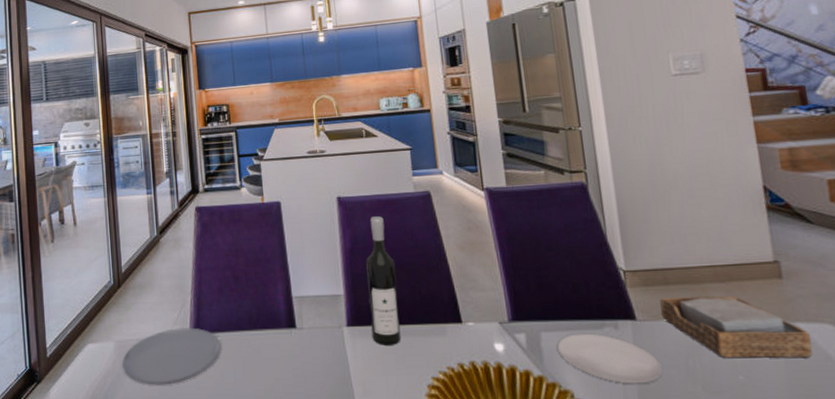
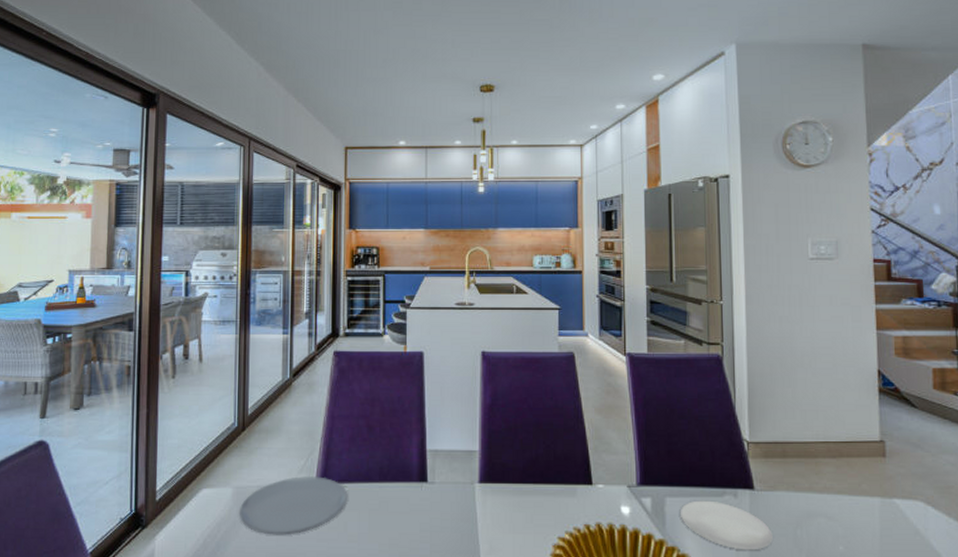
bottle: present [366,216,401,345] -> none [503,374,533,504]
napkin holder: present [660,296,813,359] -> none [776,469,904,532]

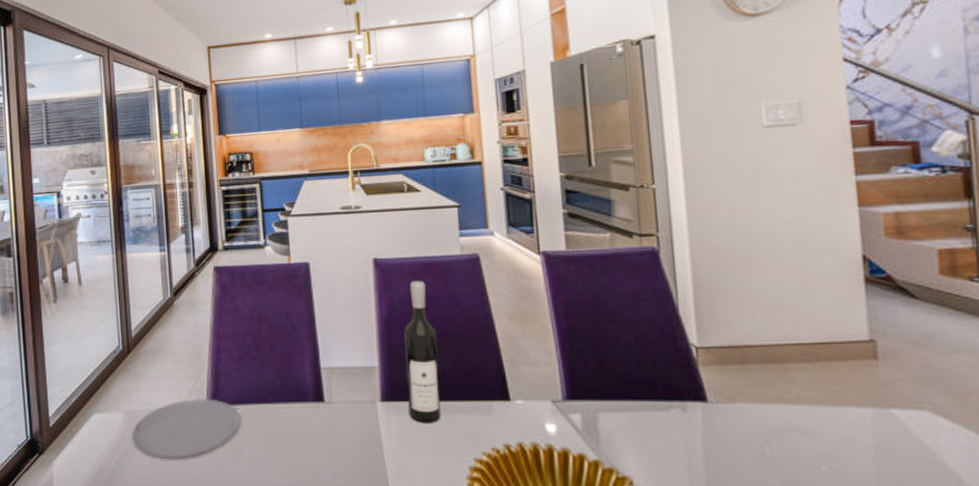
bottle: none [503,374,533,504] -> present [404,281,441,423]
plate: present [679,500,773,551] -> none [616,415,734,472]

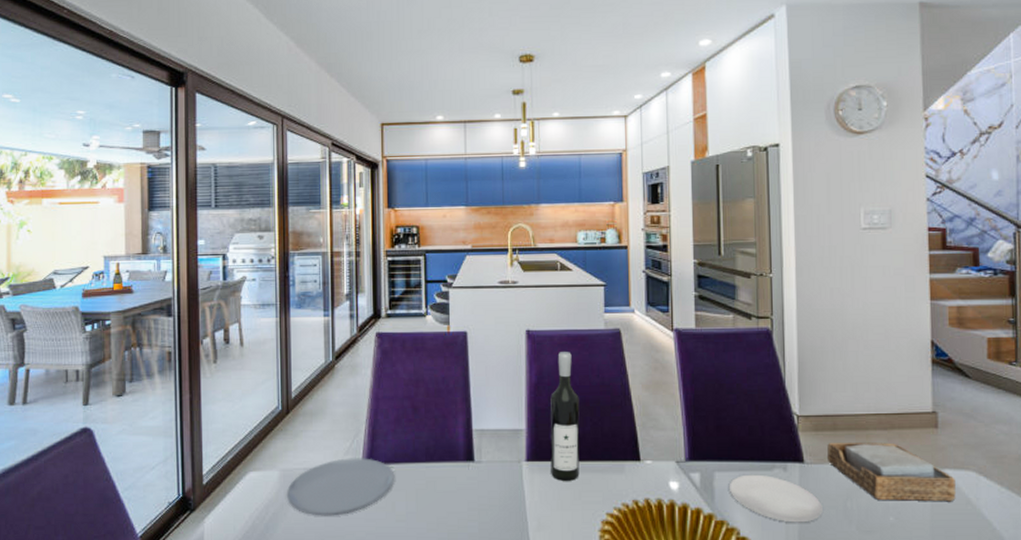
plate: none [616,415,734,472] -> present [728,474,823,523]
napkin holder: none [735,377,907,448] -> present [826,442,956,502]

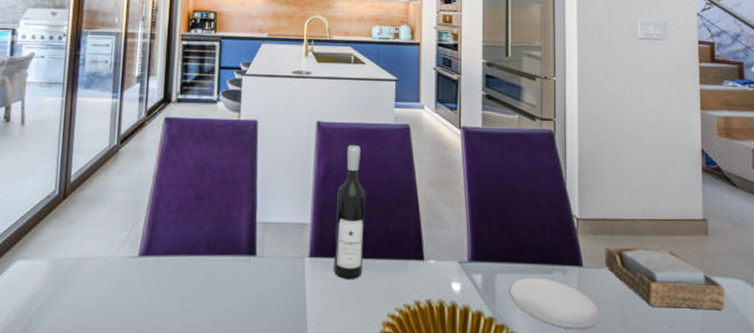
plate: present [286,457,395,516] -> none [54,247,173,311]

